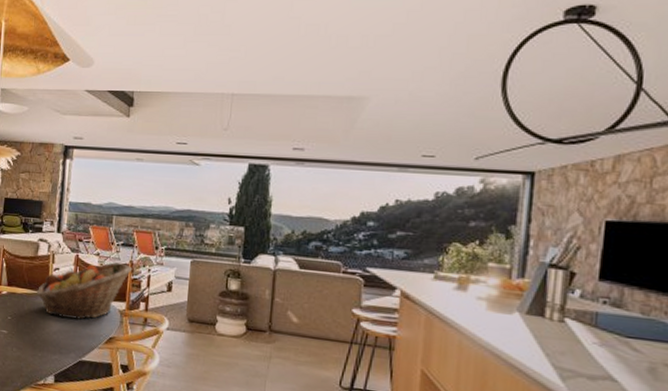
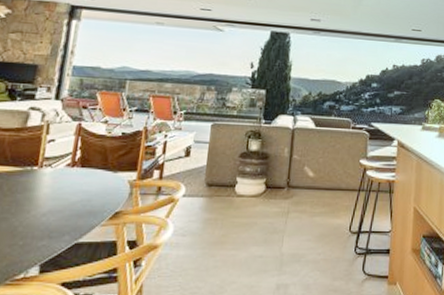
fruit basket: present [37,262,133,320] -> none [22,129,147,197]

